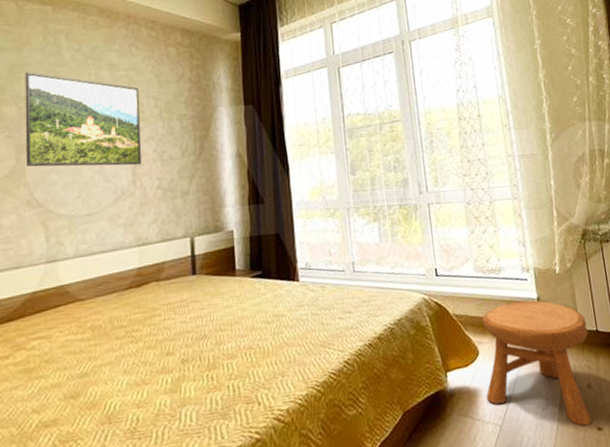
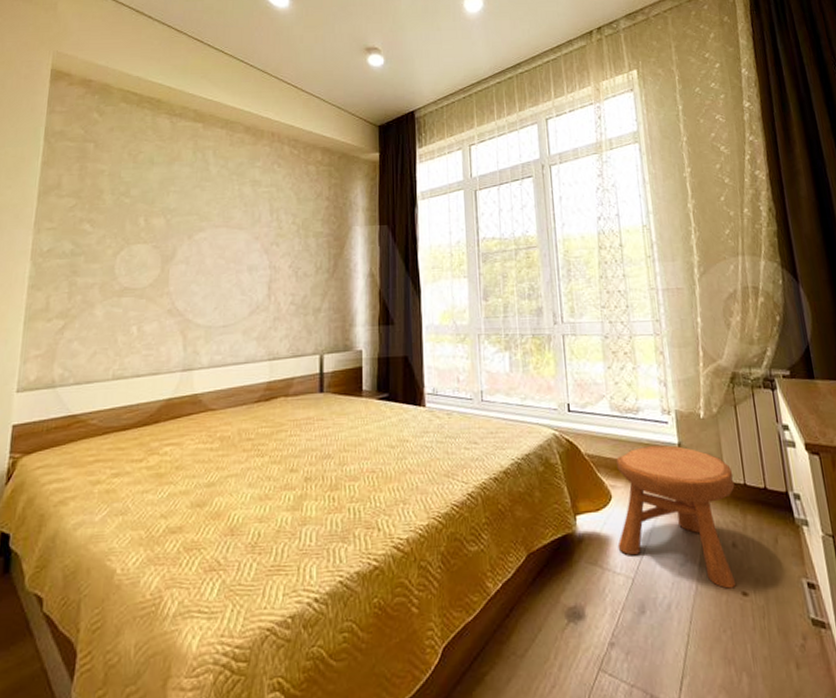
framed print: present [25,72,141,167] -> none [169,186,278,280]

